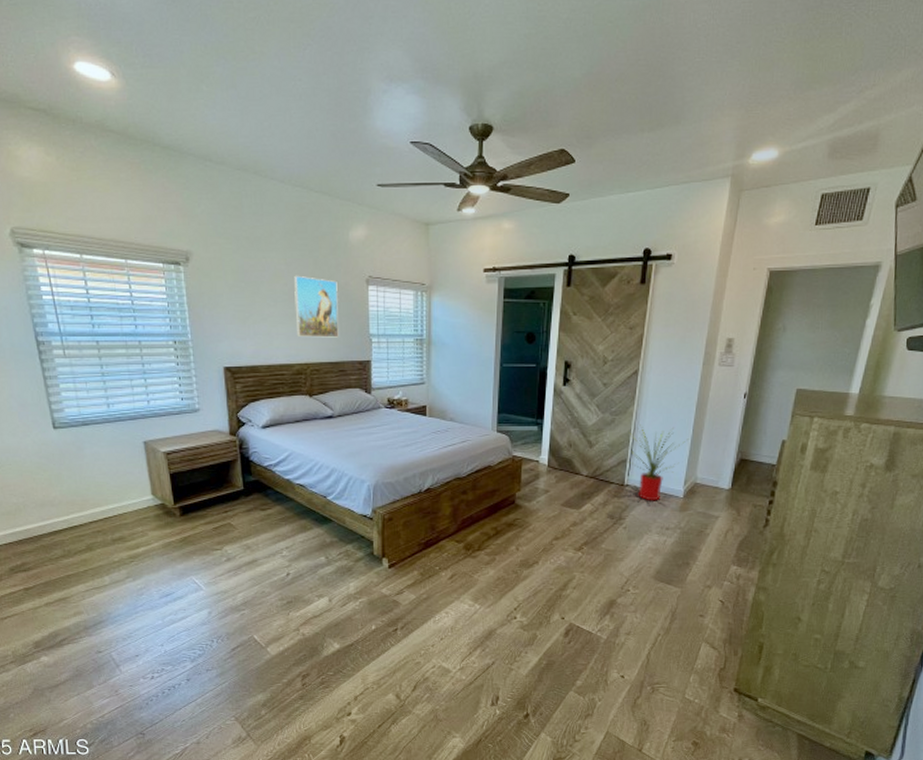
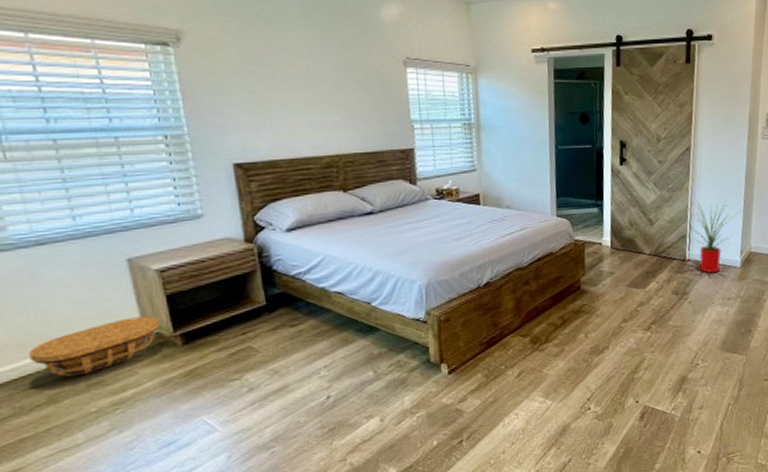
basket: none [74,489,164,531] -> present [27,316,160,377]
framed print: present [294,275,339,338] -> none [317,57,375,126]

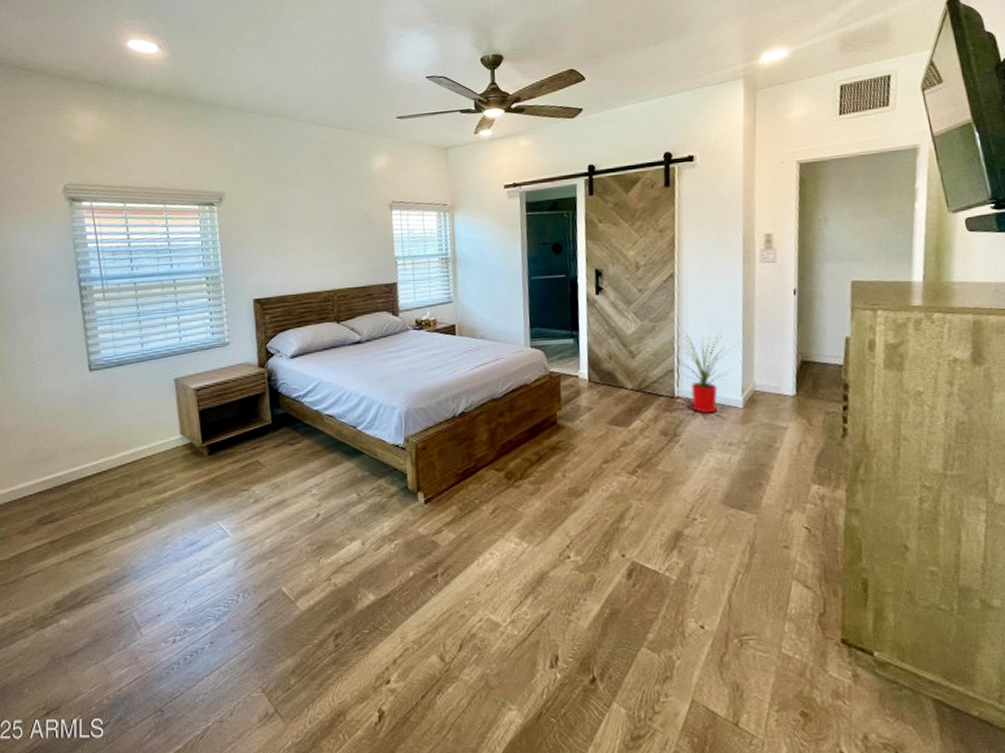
basket: present [27,316,160,377] -> none [104,428,193,475]

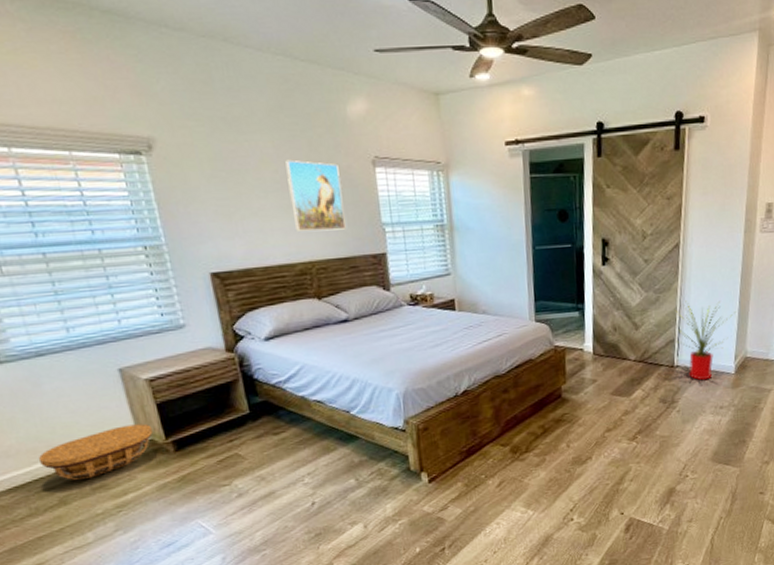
basket: none [104,428,193,475] -> present [38,423,153,480]
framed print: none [320,206,365,264] -> present [285,159,346,231]

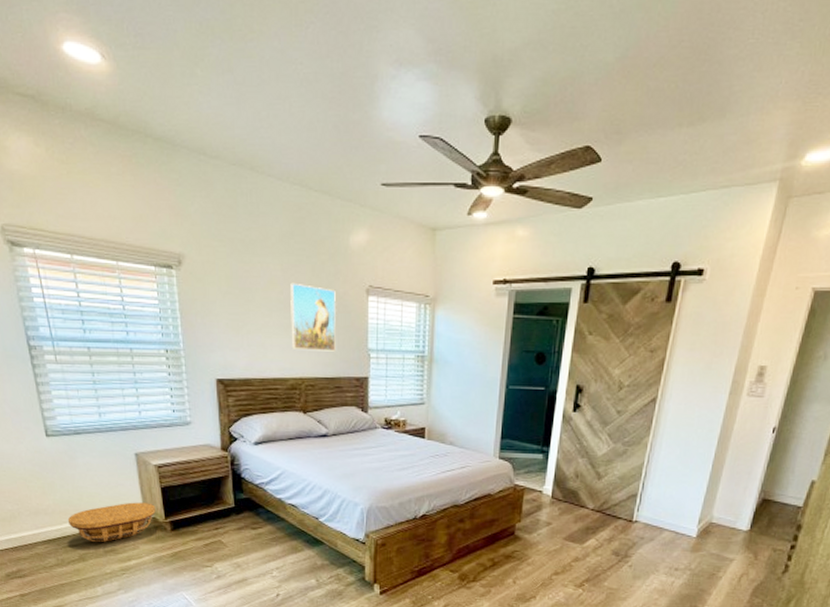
house plant: present [675,300,737,381] -> none [639,457,708,540]

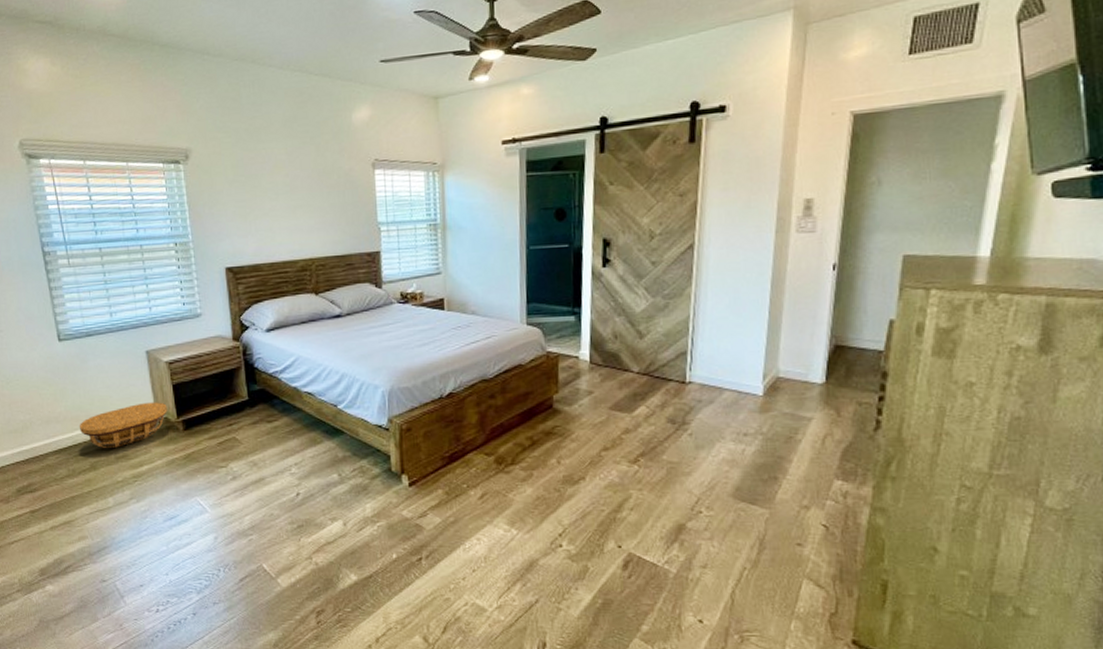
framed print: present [290,282,336,352] -> none [295,164,345,230]

